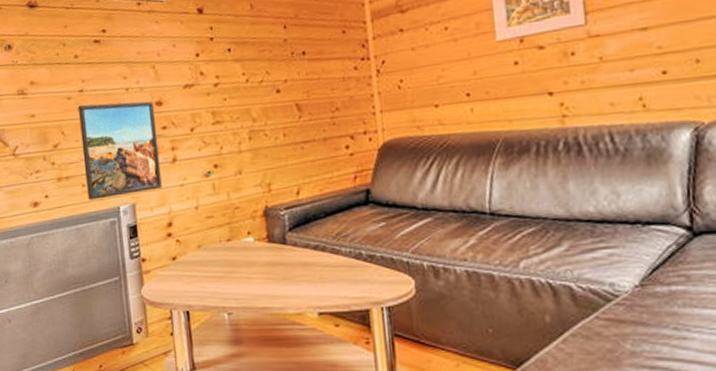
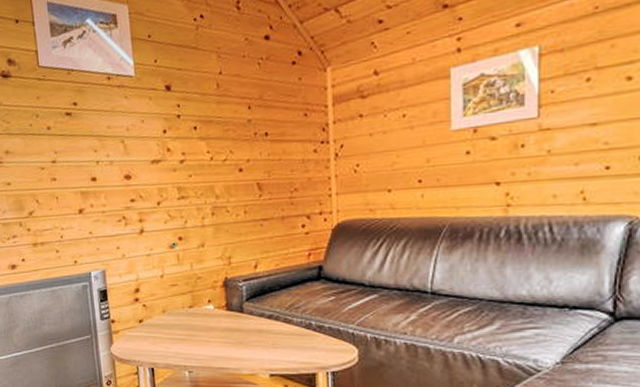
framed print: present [79,101,162,200] -> none [52,174,130,265]

